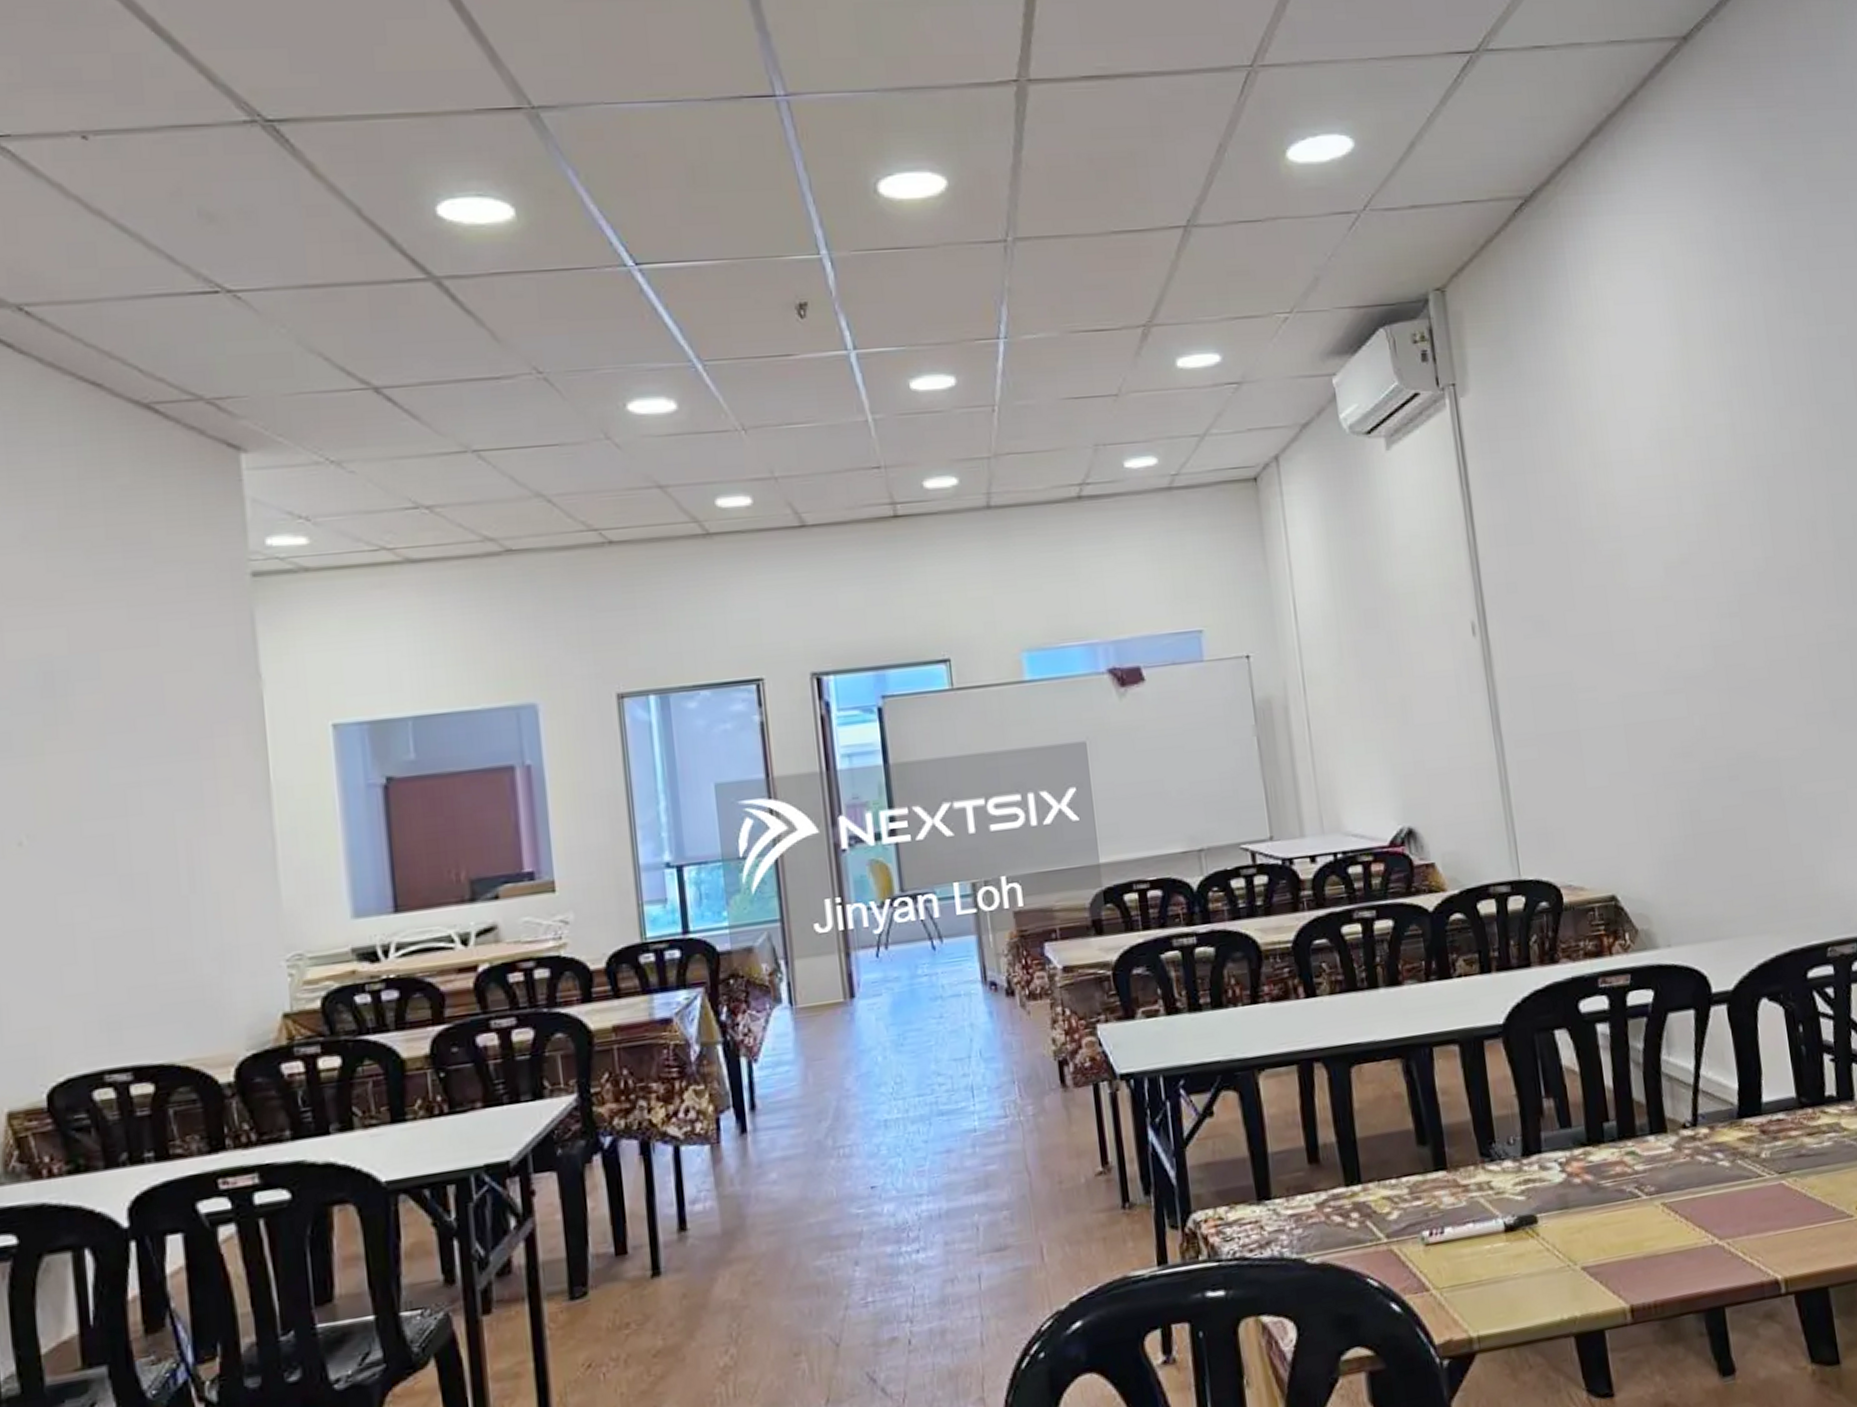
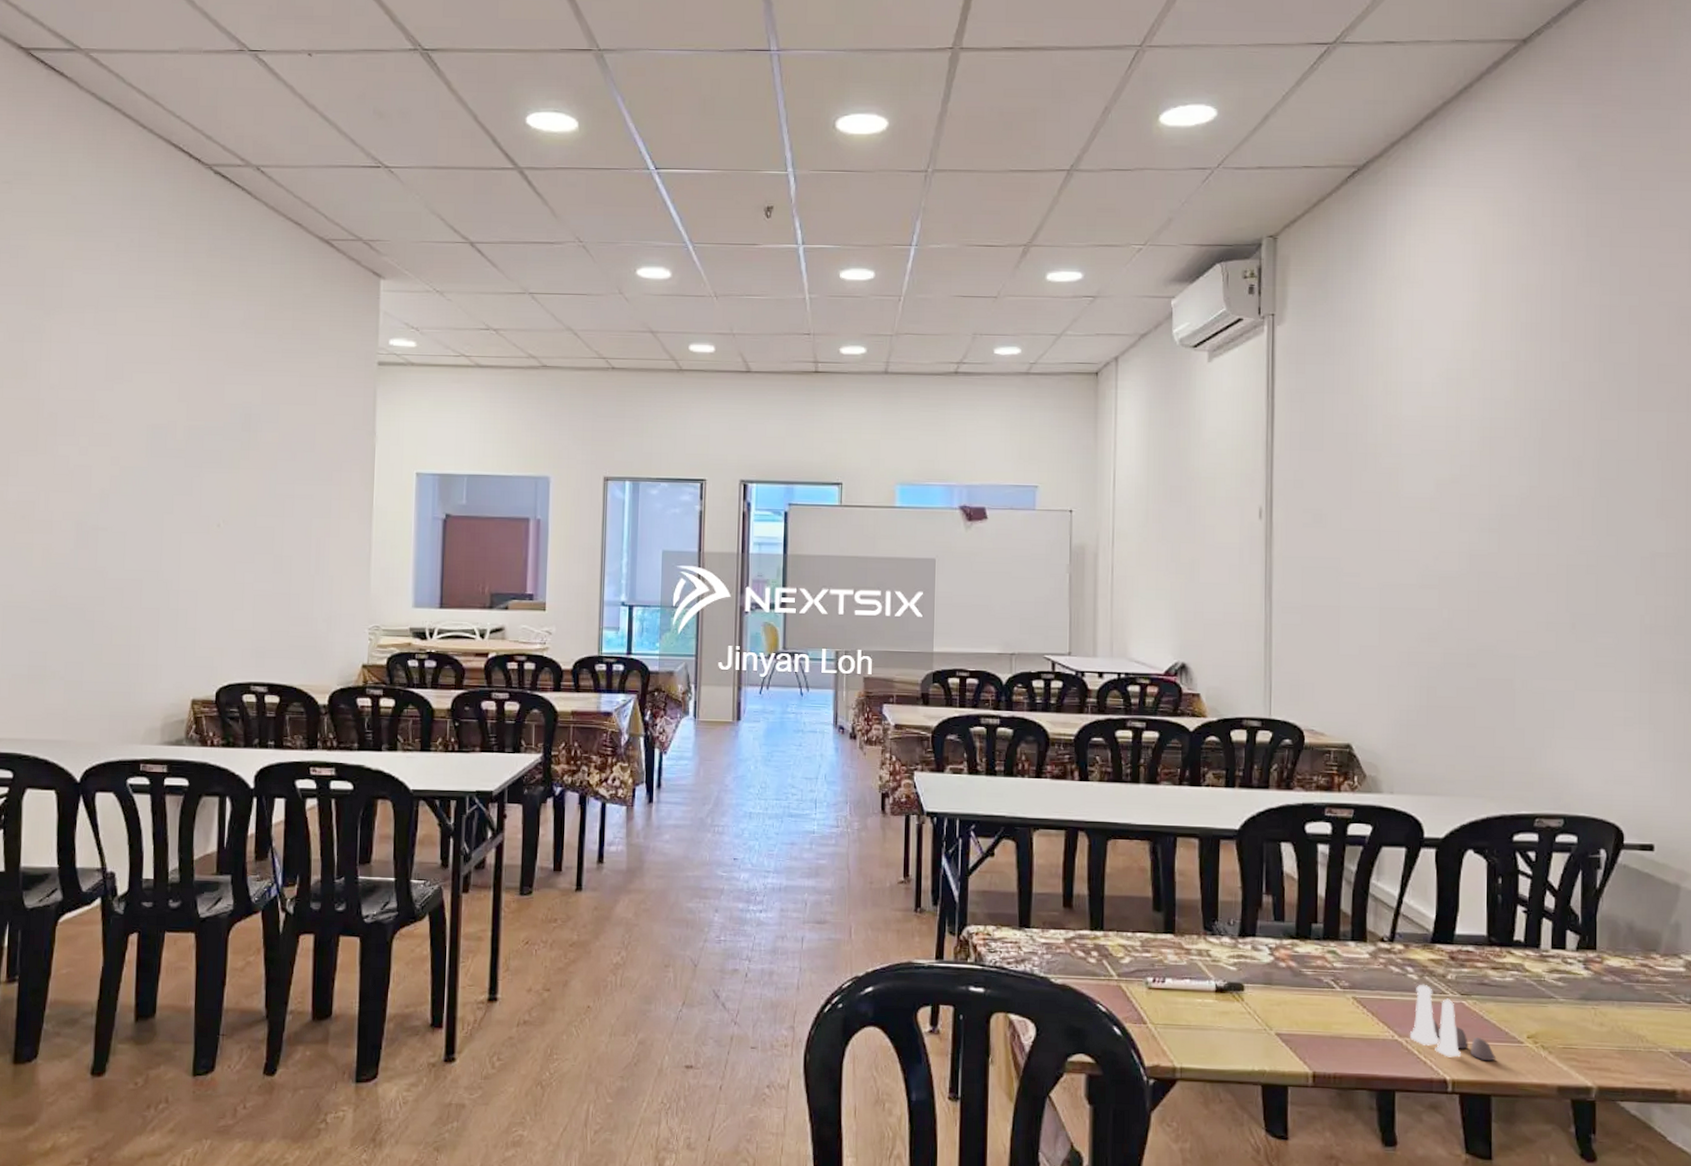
salt and pepper shaker set: none [1729,1169,1828,1253] -> present [1410,984,1497,1060]

